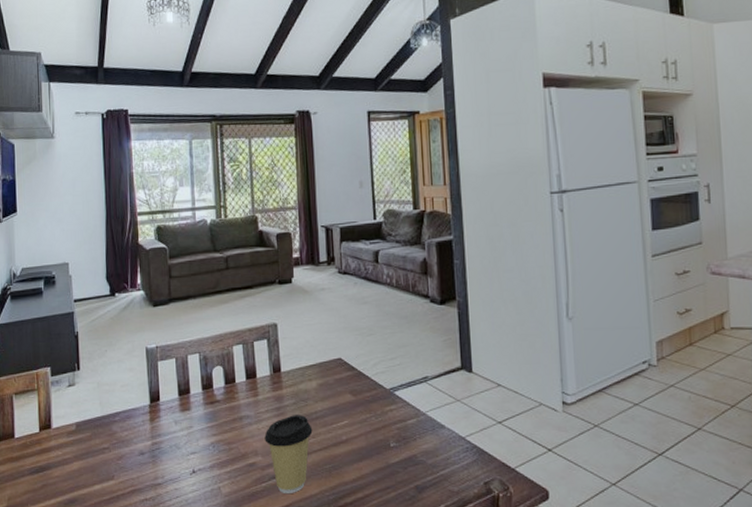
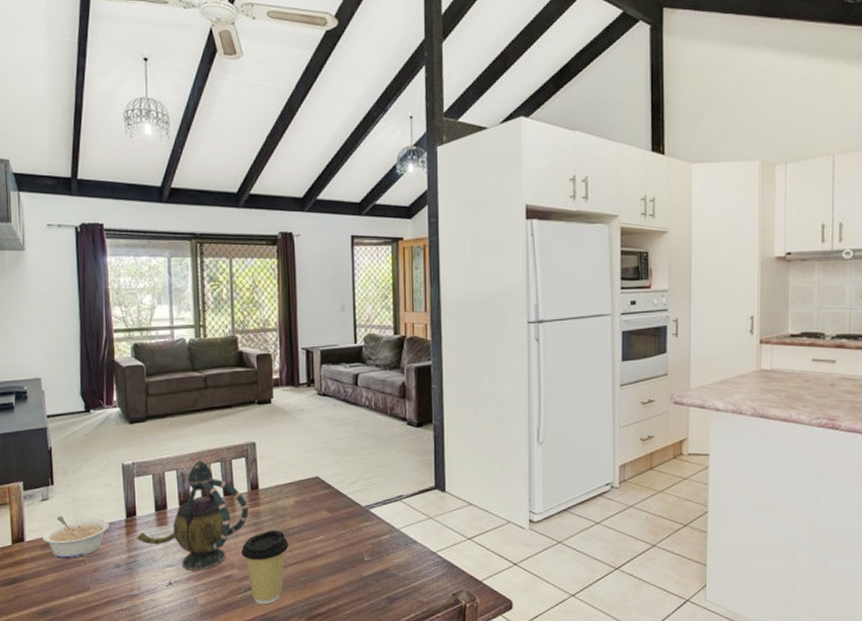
legume: none [68,401,134,446] -> present [42,516,109,559]
teapot: none [160,342,272,459] -> present [136,460,249,571]

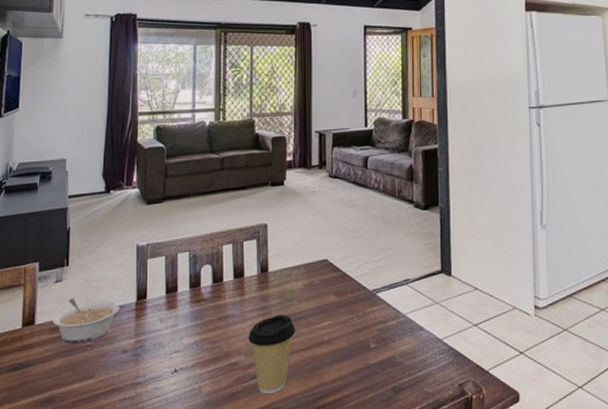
teapot: present [136,460,249,571] -> none [145,241,258,358]

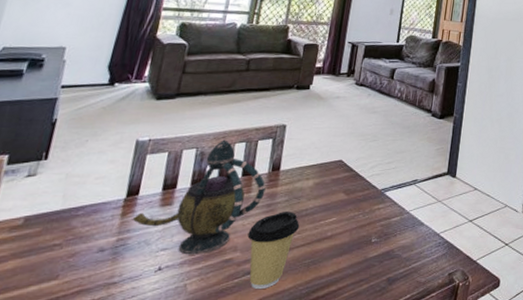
legume: present [52,298,120,343] -> none [14,193,104,242]
teapot: none [145,241,258,358] -> present [132,139,266,255]

